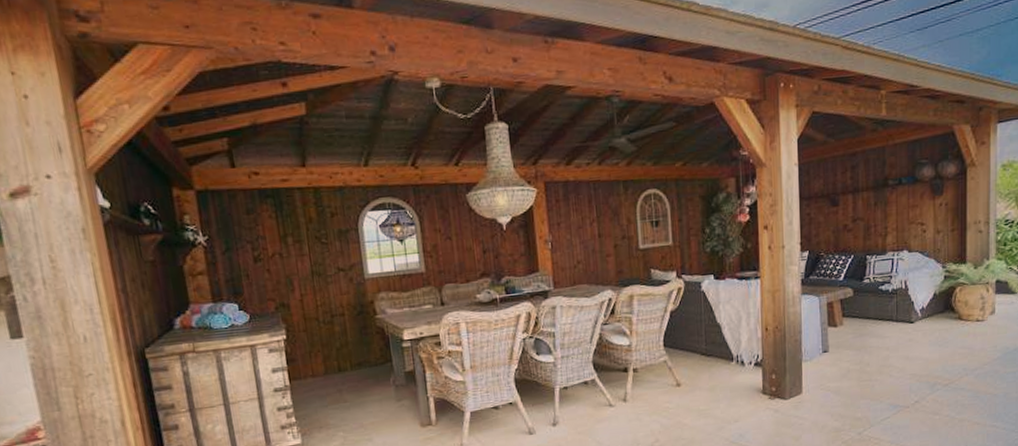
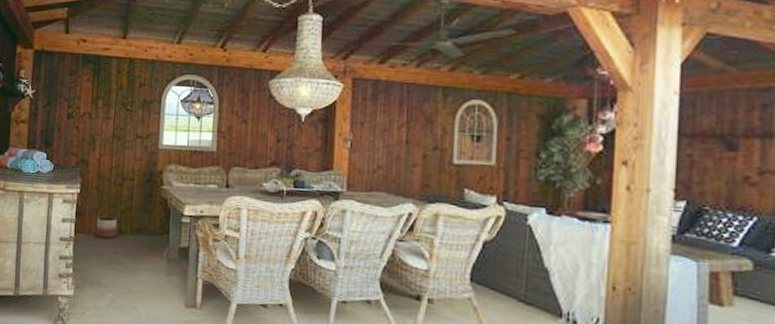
planter: none [312,356,336,381] -> present [96,216,117,239]

